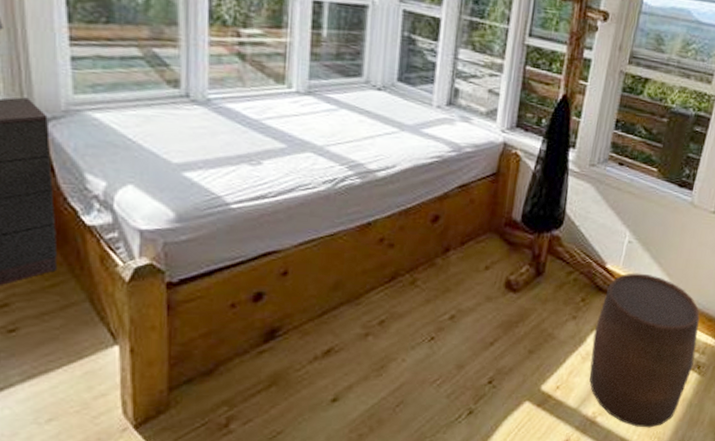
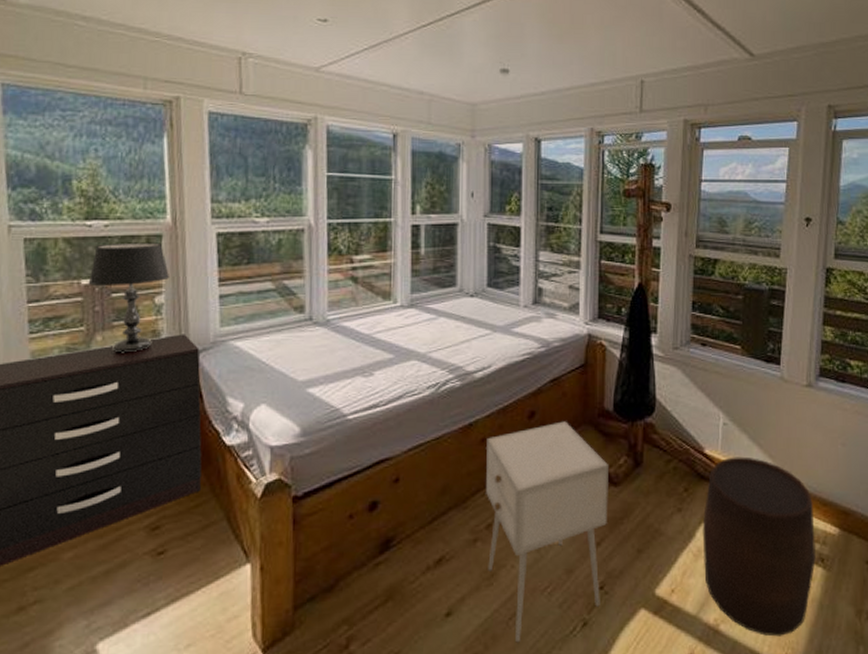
nightstand: none [378,227,510,427] -> present [485,421,608,643]

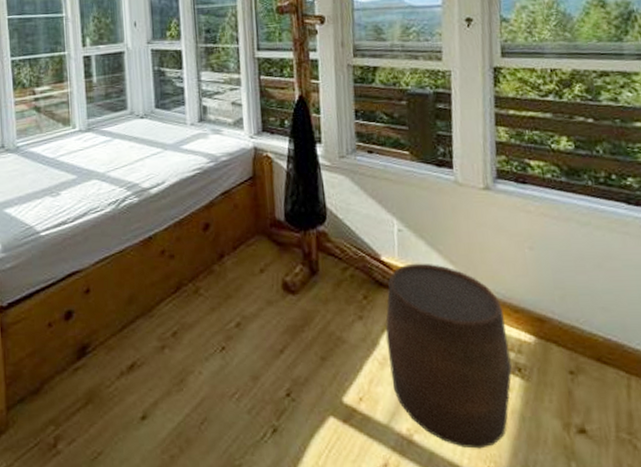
nightstand: present [485,421,608,643] -> none [165,232,288,447]

